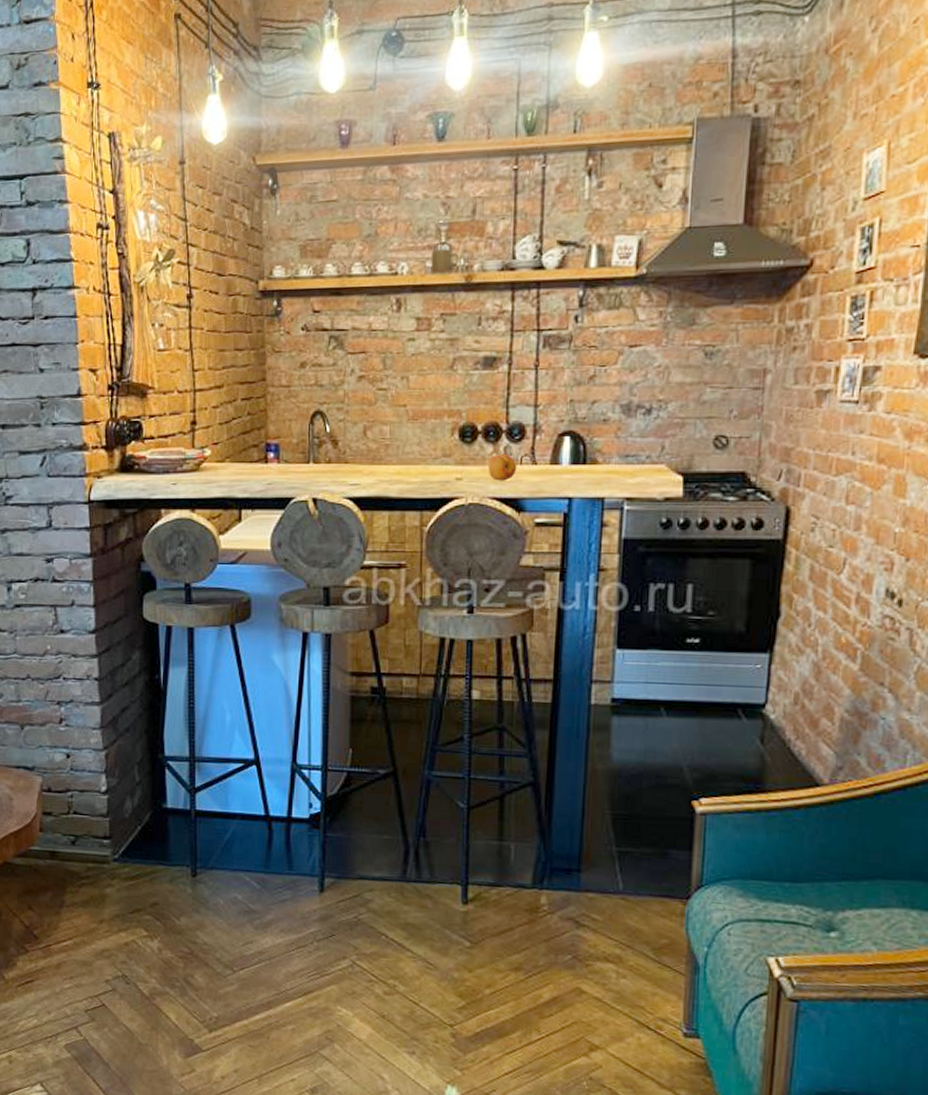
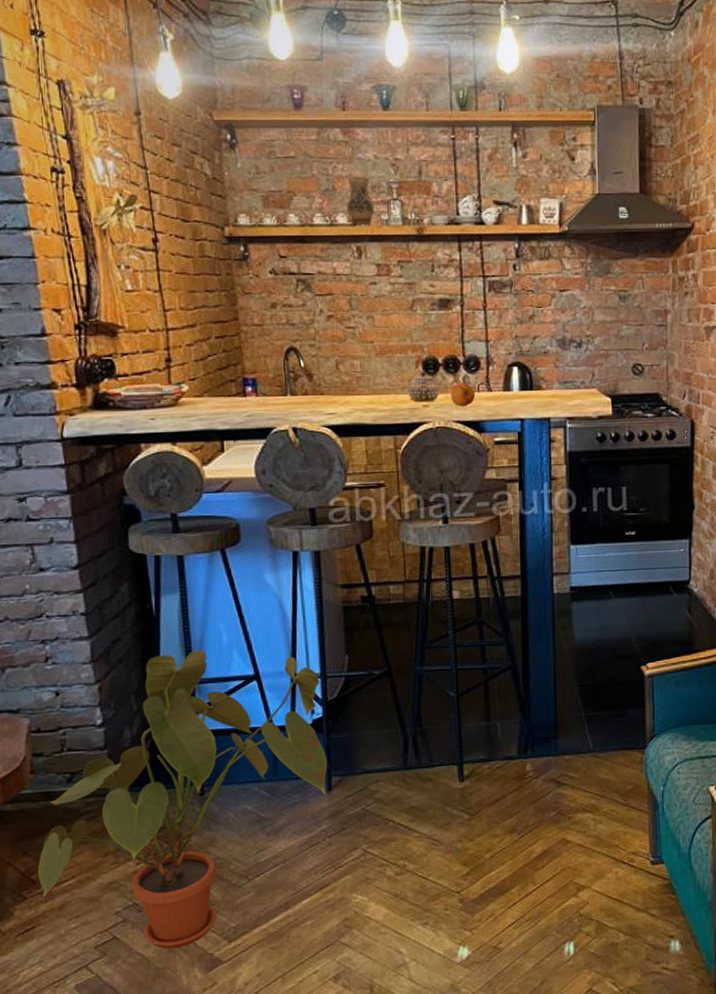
house plant: none [39,726,322,1028] -> present [37,649,328,949]
ceramic pitcher: none [389,218,419,275] -> present [347,176,375,226]
mug: present [430,249,459,273] -> none [385,204,410,225]
teapot: none [440,439,476,475] -> present [407,371,440,403]

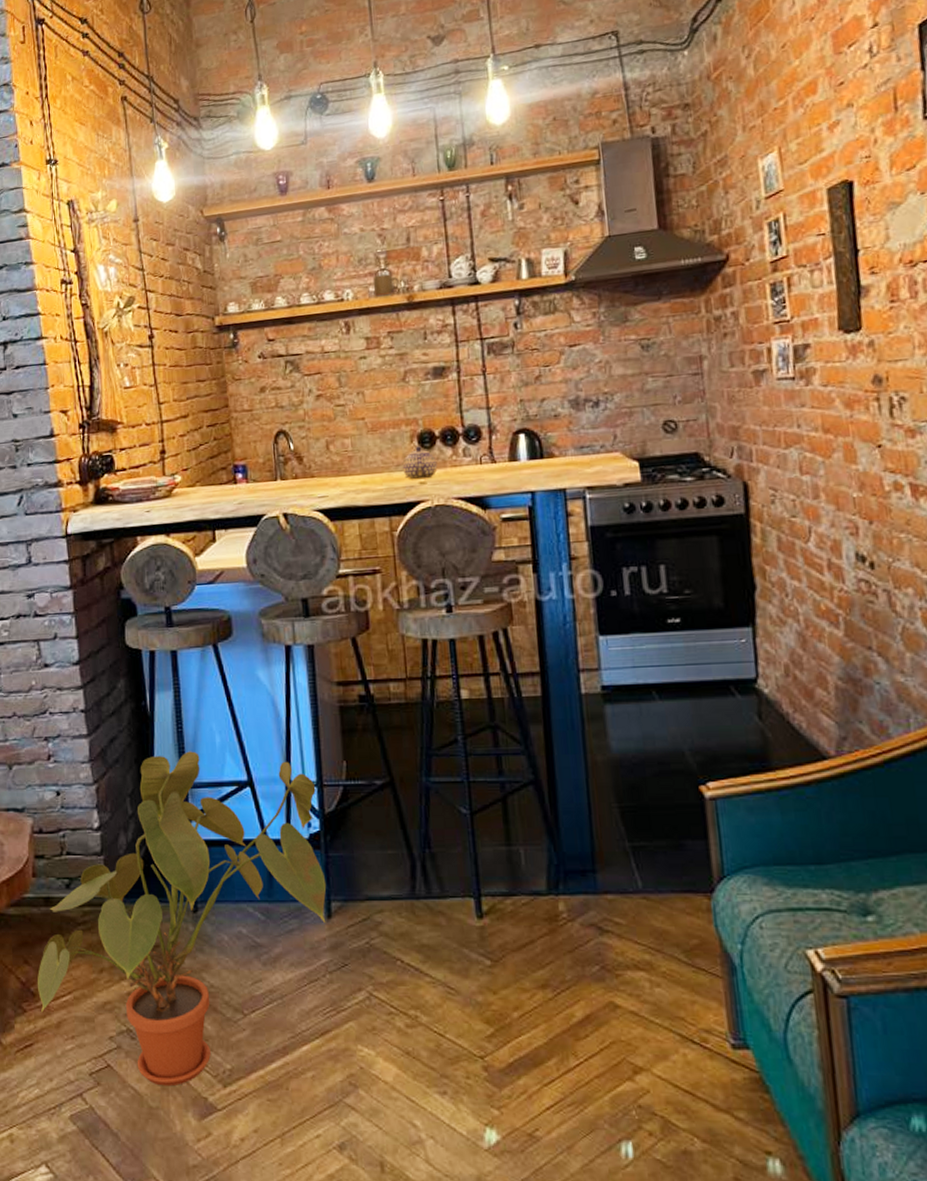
ceramic pitcher: present [347,176,375,226] -> none [333,251,362,301]
mug: none [385,204,410,225] -> present [372,274,399,297]
fruit: present [450,382,476,407] -> none [449,455,478,482]

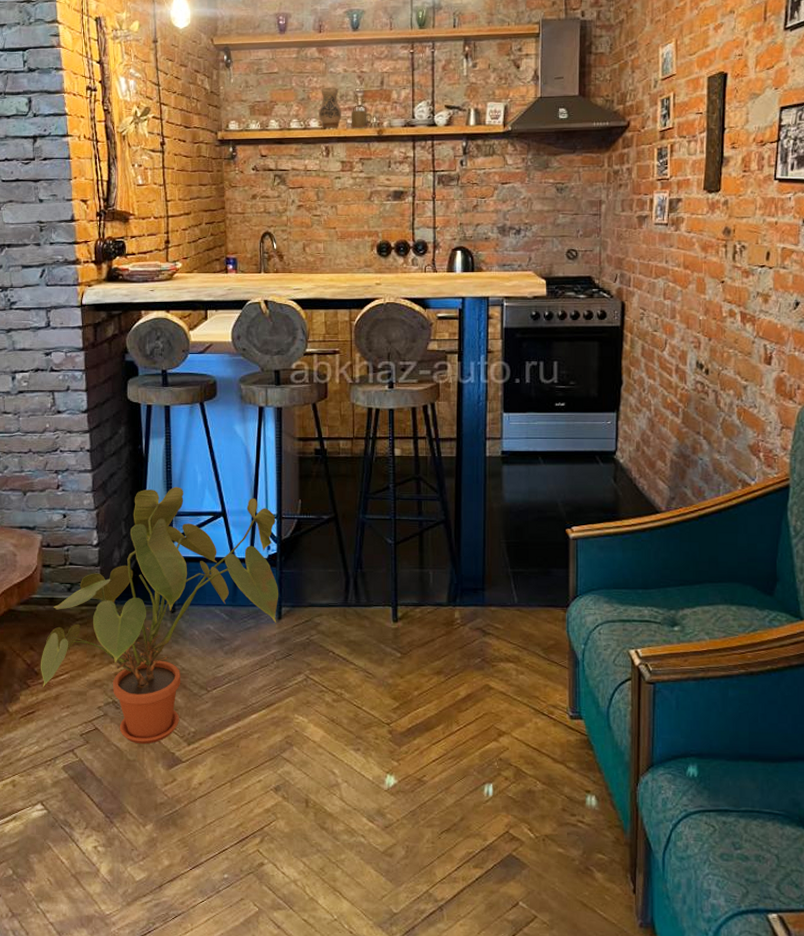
ceramic pitcher: none [333,251,362,301] -> present [319,87,342,129]
teapot: present [402,445,438,480] -> none [363,253,391,281]

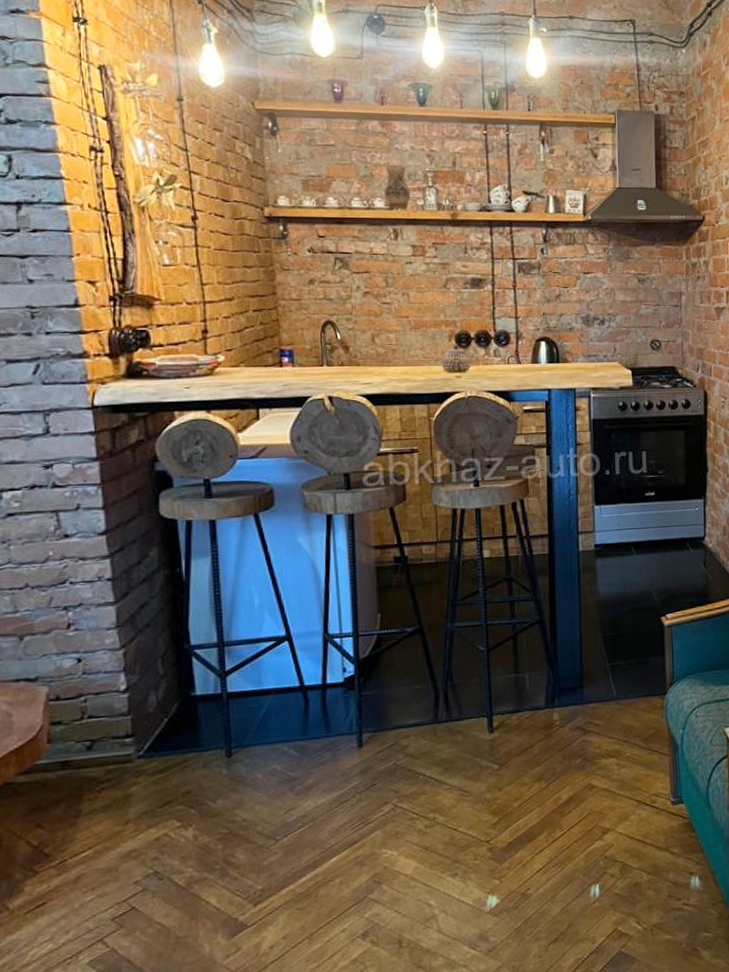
house plant: present [40,487,279,745] -> none [51,612,359,917]
mug: present [351,110,372,128] -> none [420,191,444,211]
teapot: none [363,253,391,281] -> present [441,344,472,374]

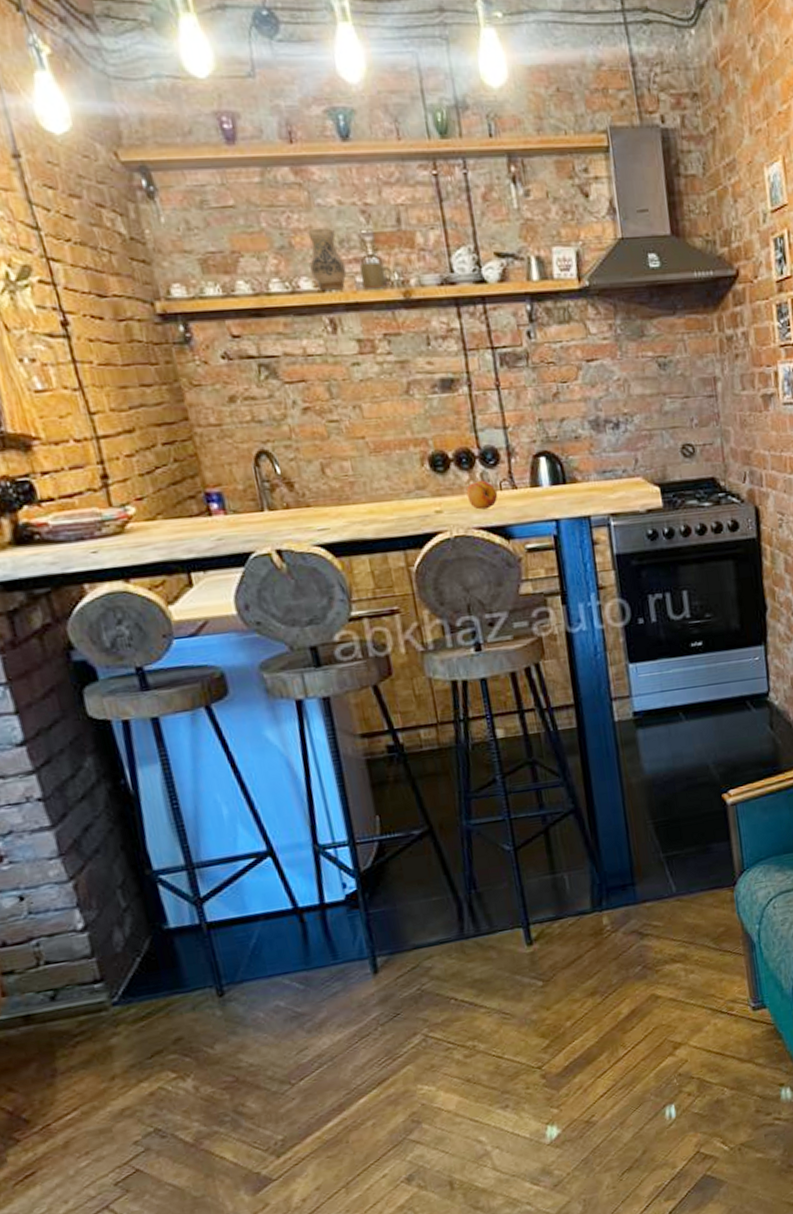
mug: none [420,191,444,211] -> present [359,262,393,290]
teapot: present [441,344,472,374] -> none [413,469,454,509]
fruit: none [481,355,506,378] -> present [466,480,498,510]

